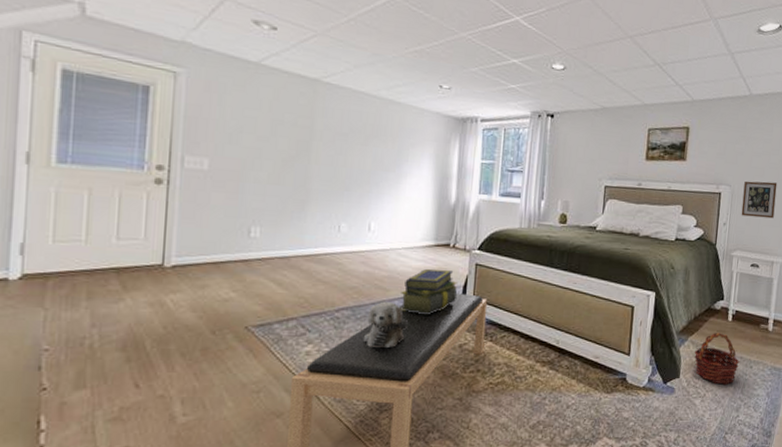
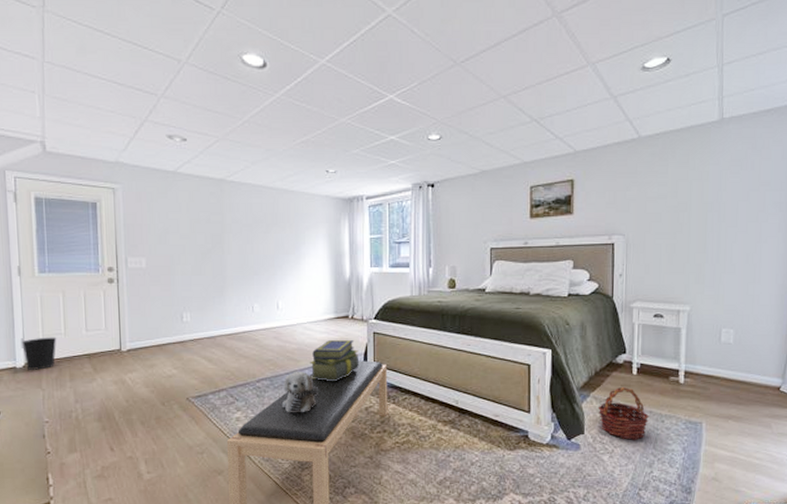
wastebasket: none [21,243,74,284] -> present [22,337,57,370]
picture frame: present [741,181,778,219] -> none [638,227,678,265]

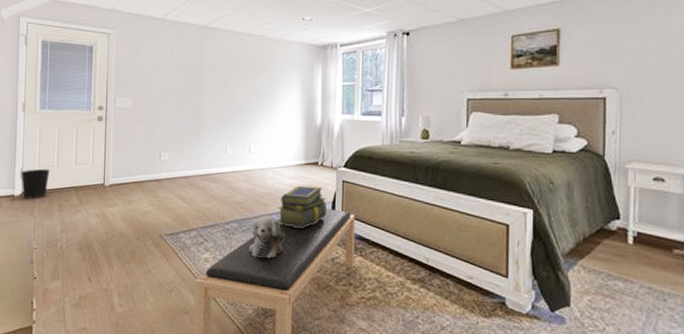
basket: present [598,386,648,440] -> none [586,256,647,319]

